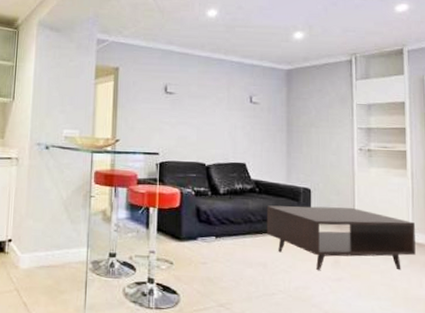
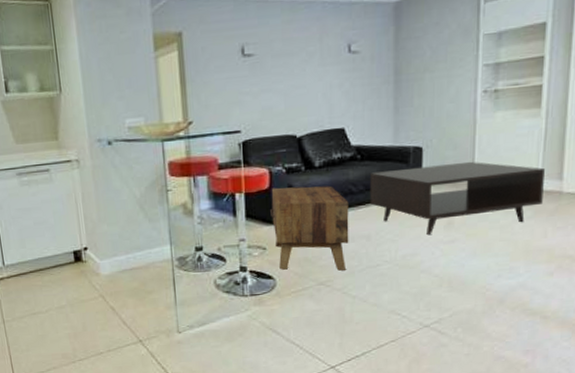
side table: none [179,207,248,295] -> present [270,185,349,271]

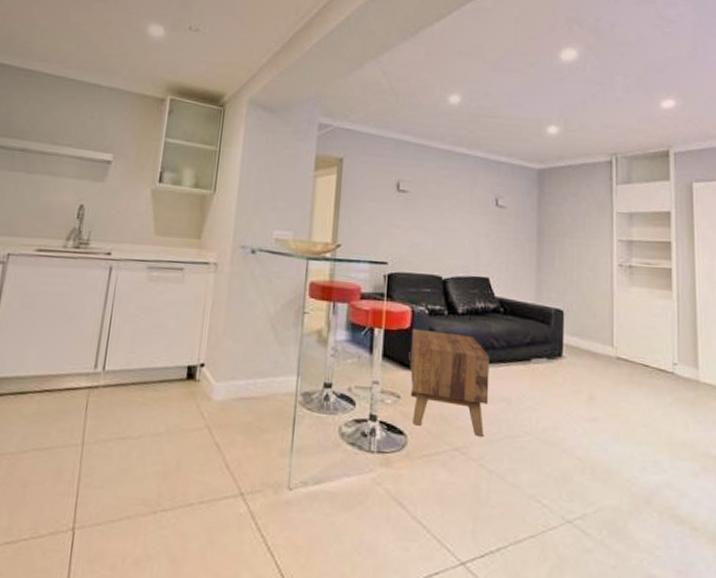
coffee table: present [369,161,545,236] -> none [511,329,681,409]

